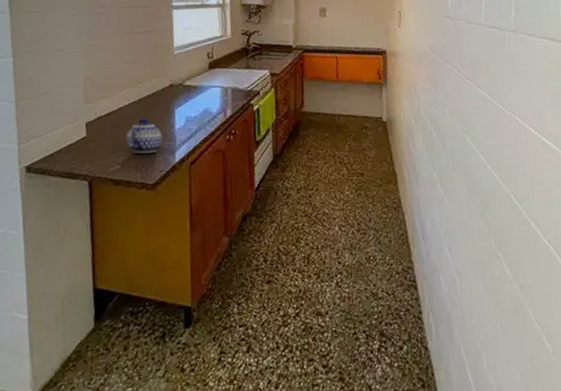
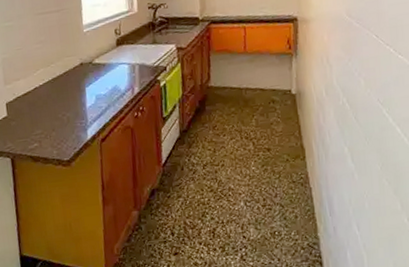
teapot: present [126,117,163,154] -> none [42,96,76,132]

